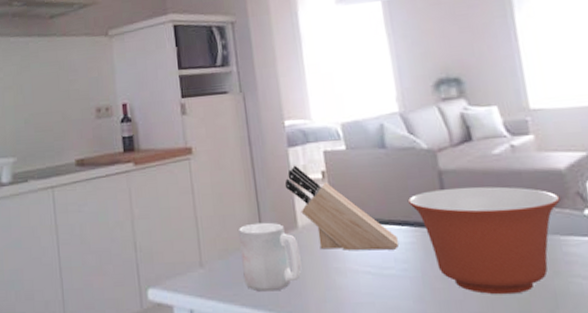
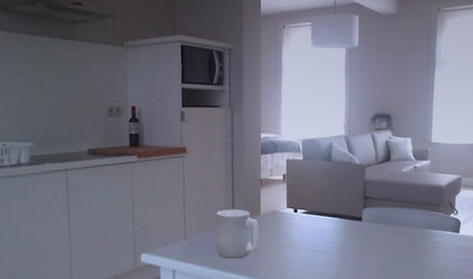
knife block: present [284,165,399,251] -> none [255,168,330,233]
mixing bowl: present [407,186,560,295] -> none [340,193,438,267]

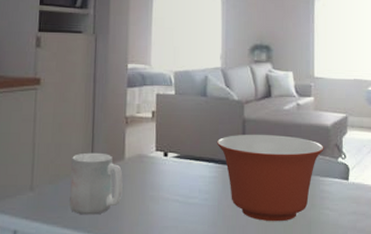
mixing bowl: none [340,193,438,267] -> present [216,134,324,222]

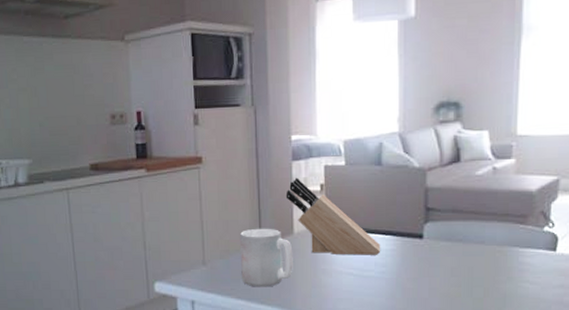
knife block: none [119,104,205,182] -> present [285,177,381,255]
mixing bowl: present [216,134,324,222] -> none [394,203,526,295]

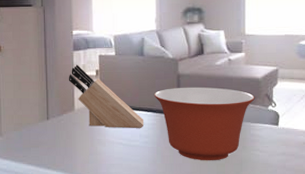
mug: present [240,228,293,287] -> none [31,105,74,155]
mixing bowl: none [394,203,526,295] -> present [154,87,255,161]

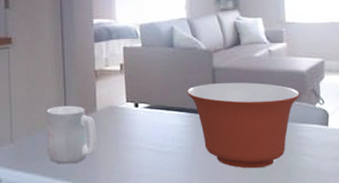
mug: none [31,105,74,155] -> present [47,105,97,164]
knife block: present [68,64,144,128] -> none [89,58,177,131]

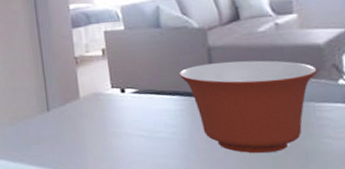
mug: present [47,105,97,164] -> none [27,93,82,153]

